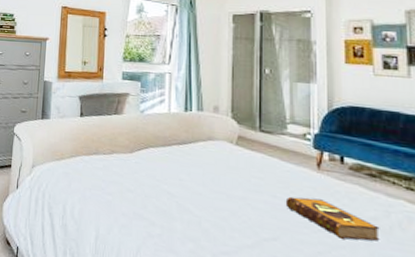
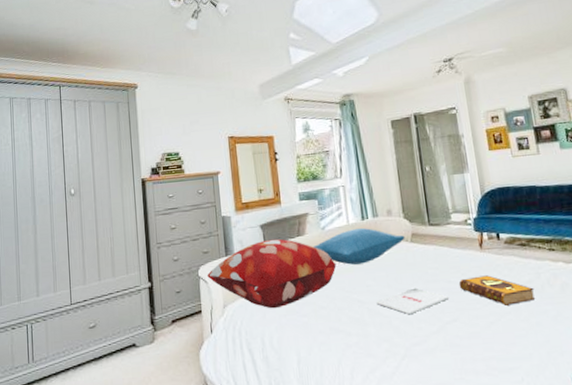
decorative pillow: none [22,111,150,180] -> present [207,238,336,309]
pillow: none [129,118,230,156] -> present [313,228,405,265]
magazine: none [187,193,272,221] -> present [376,287,450,315]

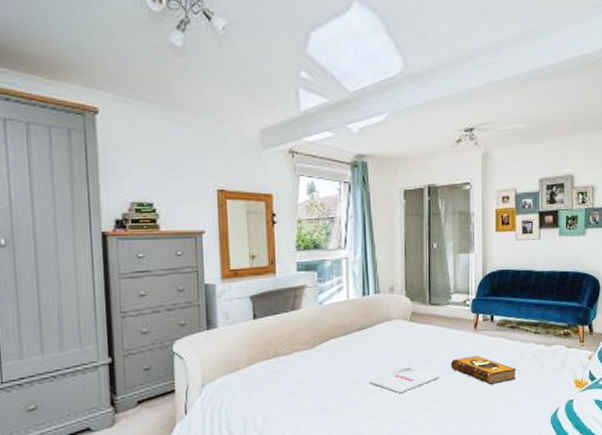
decorative pillow: present [207,238,336,309] -> none [184,312,331,388]
pillow: present [313,228,405,265] -> none [309,305,404,343]

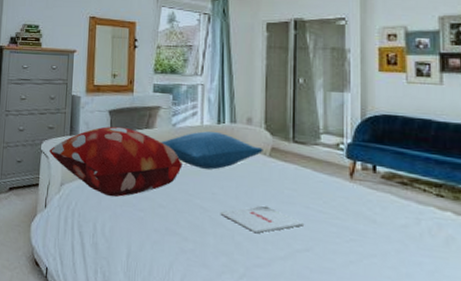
decorative pillow: none [184,312,331,388] -> present [49,126,183,197]
pillow: none [309,305,404,343] -> present [161,131,263,170]
hardback book: present [450,356,517,385] -> none [318,207,410,249]

